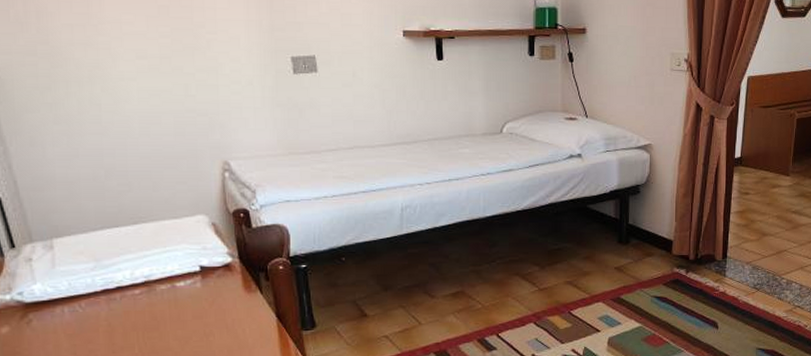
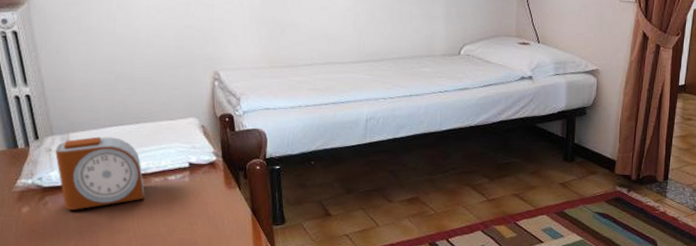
alarm clock: none [37,241,150,327] -> present [55,136,145,210]

